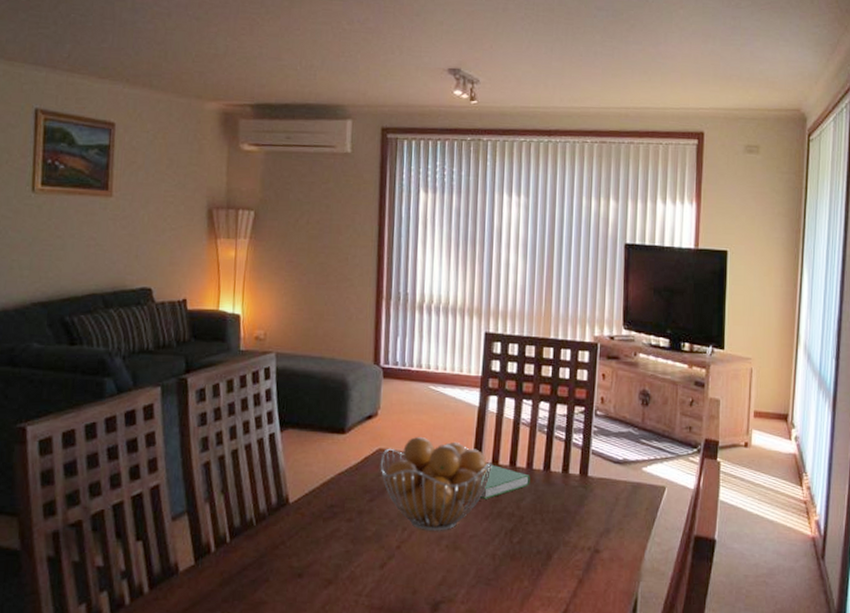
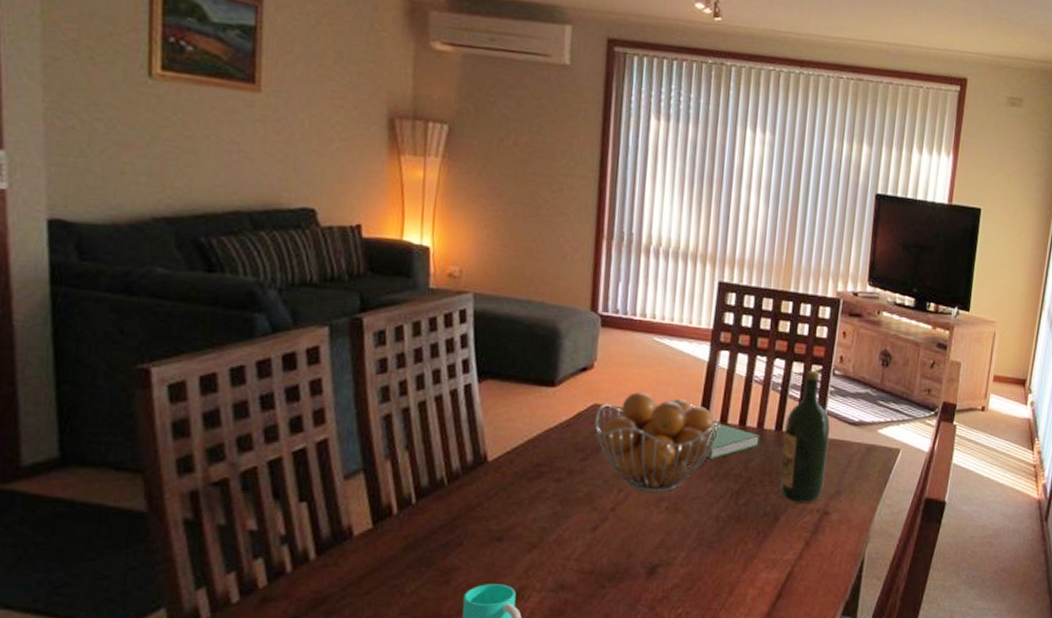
wine bottle: none [551,412,595,541] -> present [780,371,830,503]

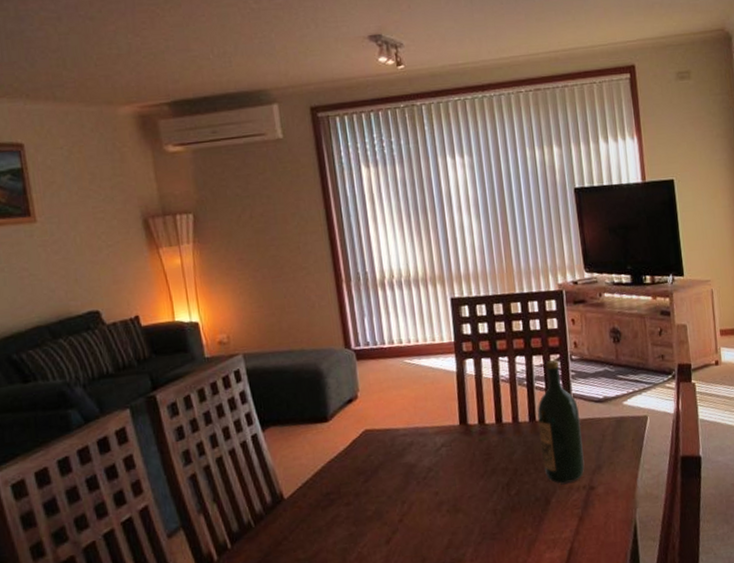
fruit basket: present [594,391,720,492] -> none [368,409,479,500]
hardcover book: present [703,422,761,460] -> none [468,425,519,460]

